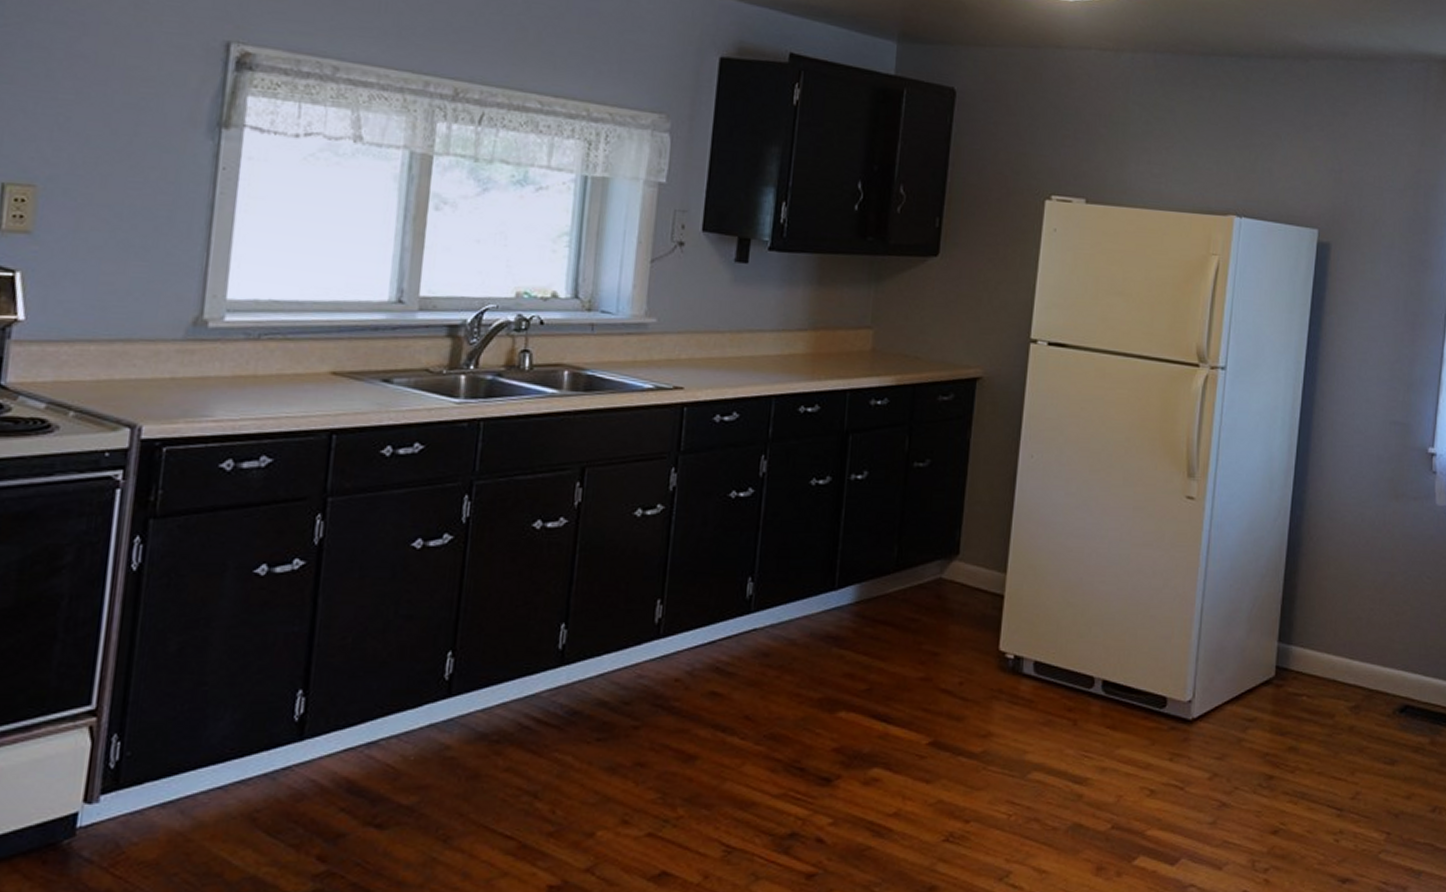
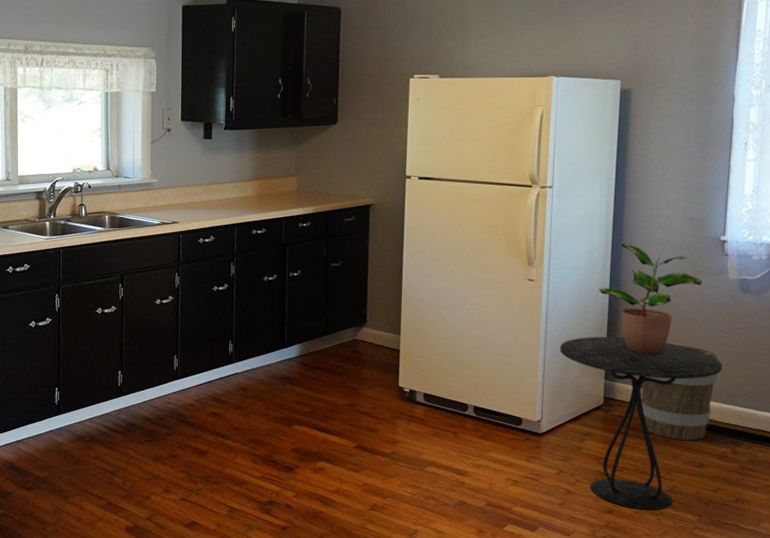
side table: none [1222,580,1424,828] -> present [559,337,723,510]
potted plant: none [1276,452,1404,606] -> present [598,244,702,354]
bucket: none [1322,593,1419,728] -> present [641,344,718,441]

